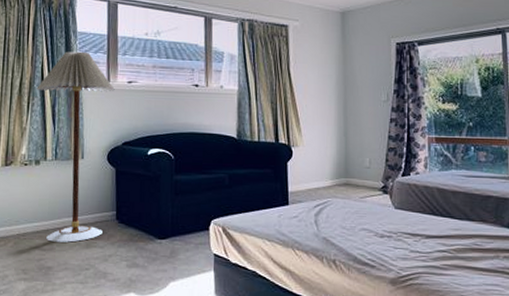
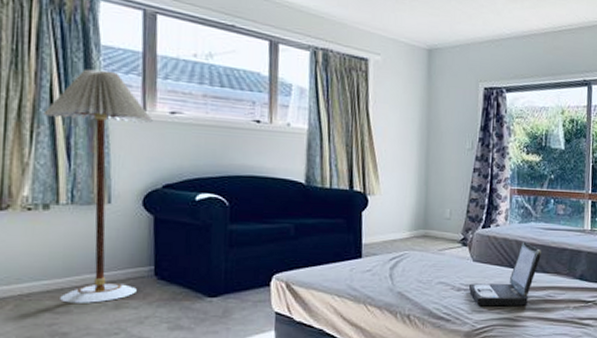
laptop: none [392,188,466,254] -> present [469,241,542,307]

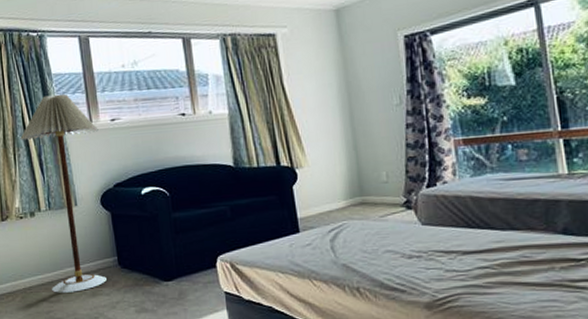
laptop: present [469,241,542,307] -> none [422,196,507,274]

